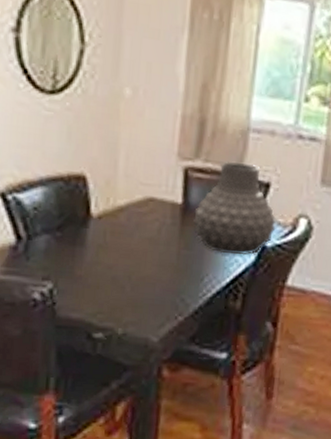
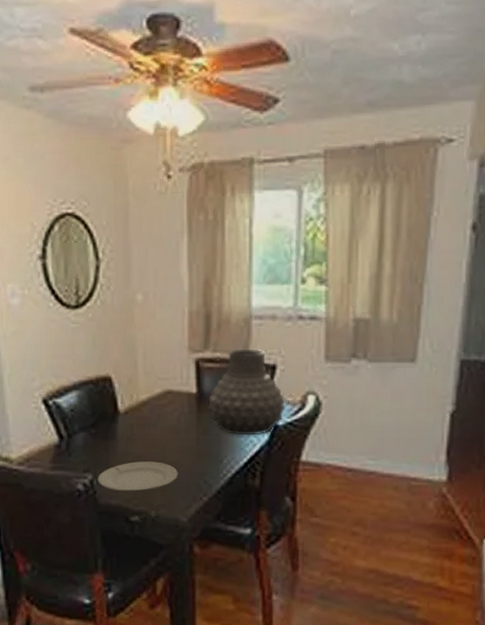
plate: none [58,272,153,307] -> present [98,461,178,493]

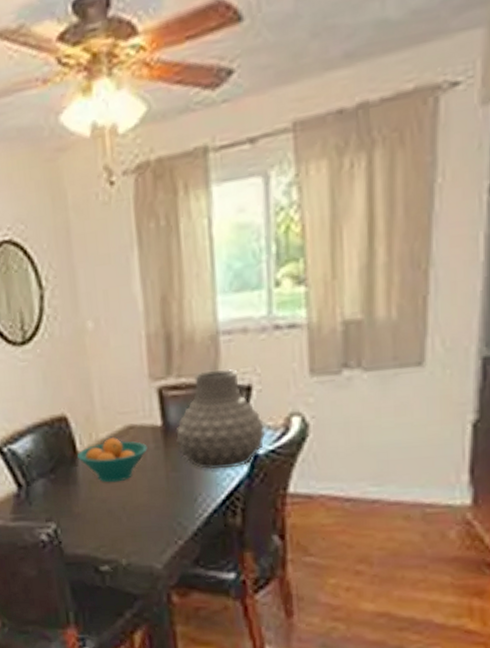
plate: present [98,461,178,493] -> none [61,505,148,541]
fruit bowl: none [118,400,182,441] -> present [77,437,148,483]

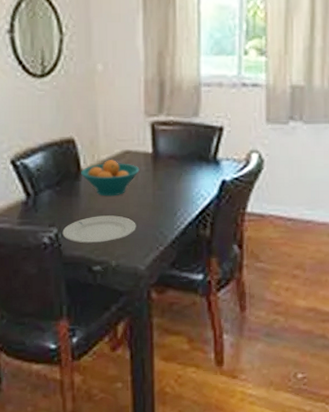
plate: none [61,505,148,541] -> present [62,215,136,245]
vase: present [176,369,266,470] -> none [163,112,232,191]

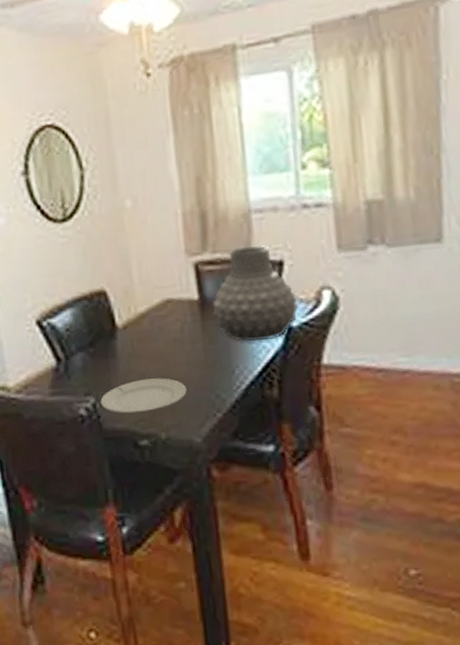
fruit bowl: present [81,160,140,197] -> none [116,311,185,356]
vase: none [163,112,232,191] -> present [212,245,299,342]

